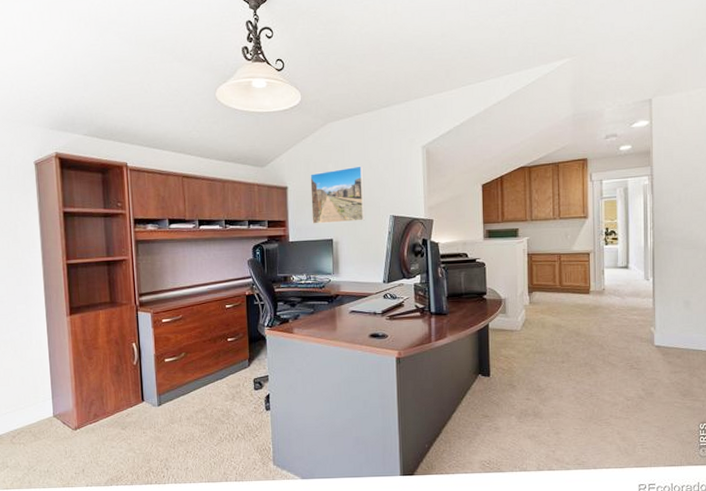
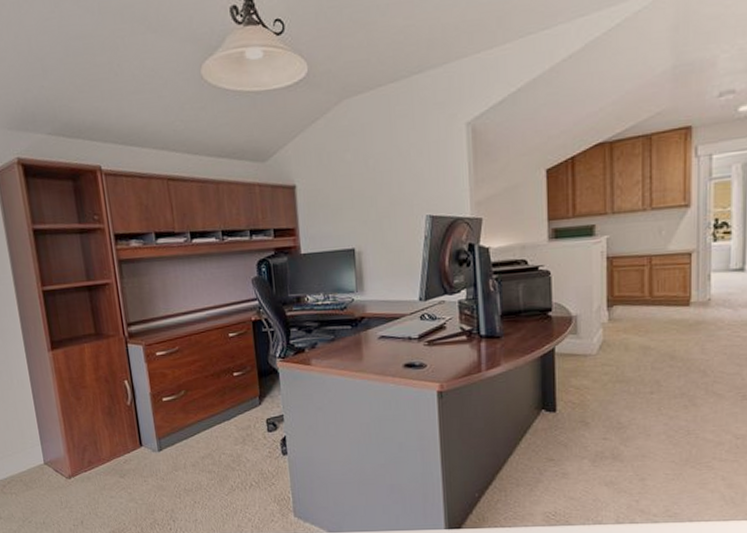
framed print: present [310,165,365,224] -> none [323,153,394,231]

